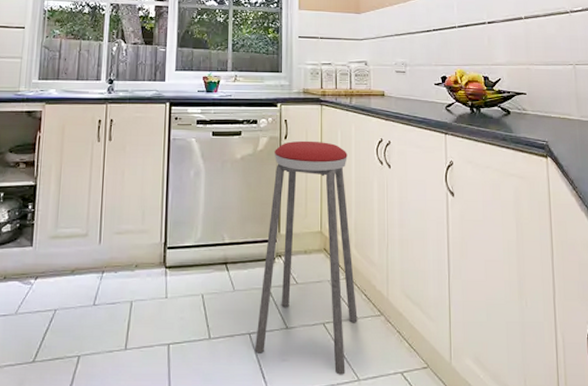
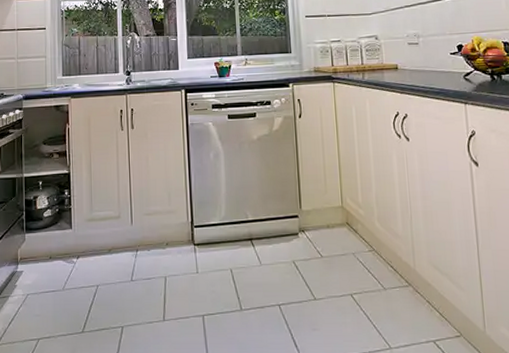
music stool: present [255,140,358,375] -> none [285,118,385,343]

